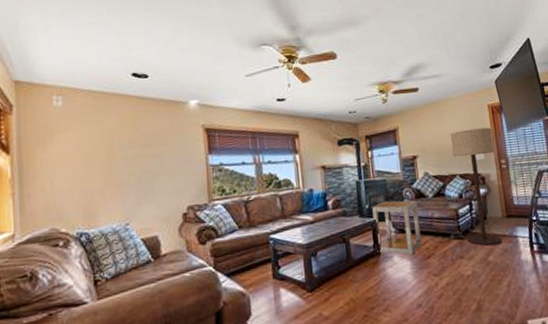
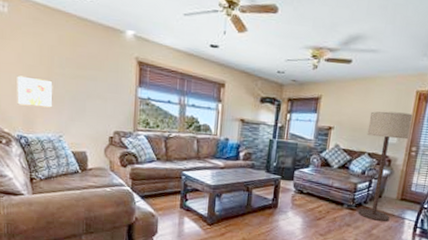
wall art: none [74,165,117,199] -> present [17,75,53,108]
side table: present [372,200,422,255] -> none [275,162,321,214]

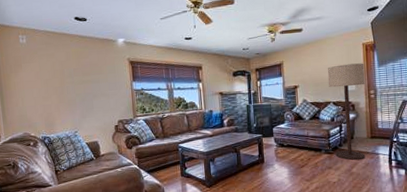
wall art: present [17,75,53,108] -> none [37,88,68,112]

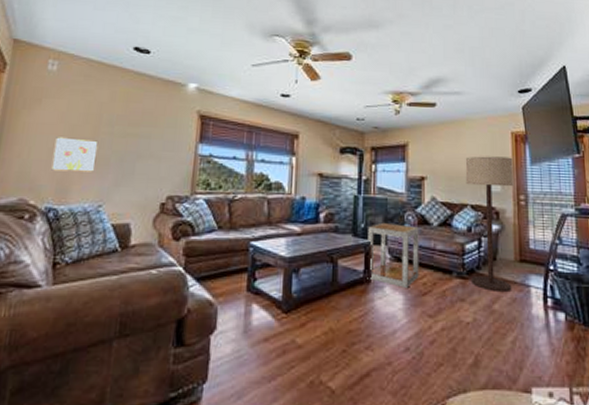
wall art: none [37,88,68,112] -> present [51,137,99,172]
side table: none [259,121,298,164] -> present [367,222,419,288]

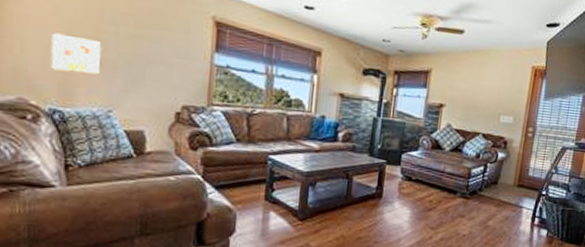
side table: present [367,222,419,288] -> none [379,144,432,204]
floor lamp: present [465,156,514,293] -> none [472,87,529,212]

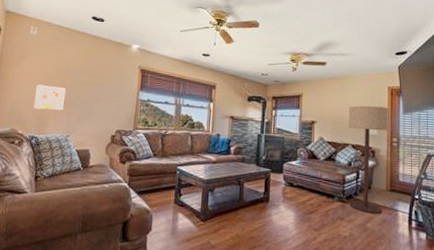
floor lamp: none [472,87,529,212] -> present [348,105,388,215]

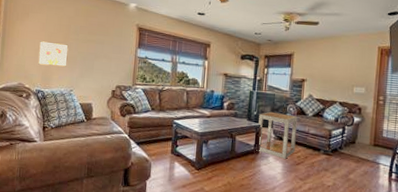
side table: none [266,156,309,207] -> present [256,111,298,159]
floor lamp: present [348,105,388,215] -> none [334,65,377,167]

